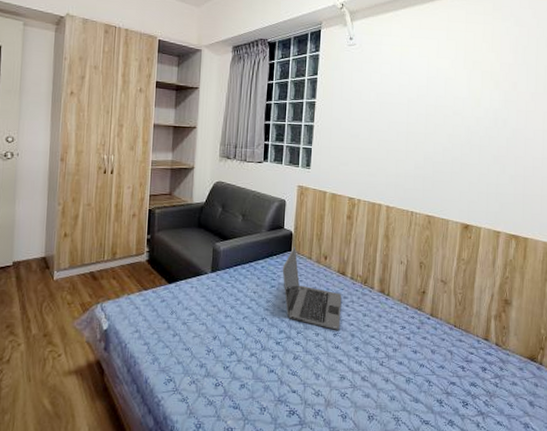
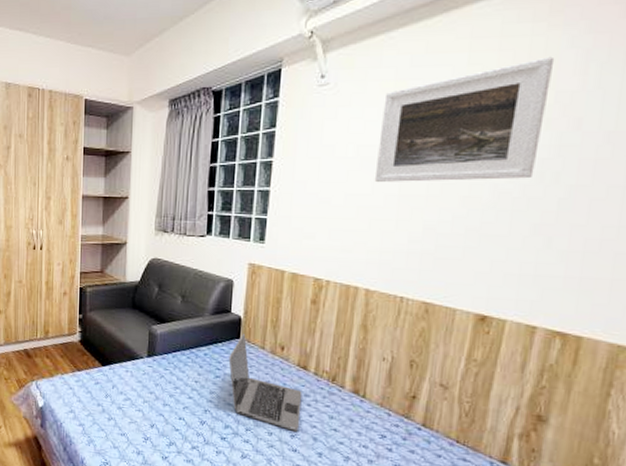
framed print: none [389,39,498,123] -> present [374,56,555,182]

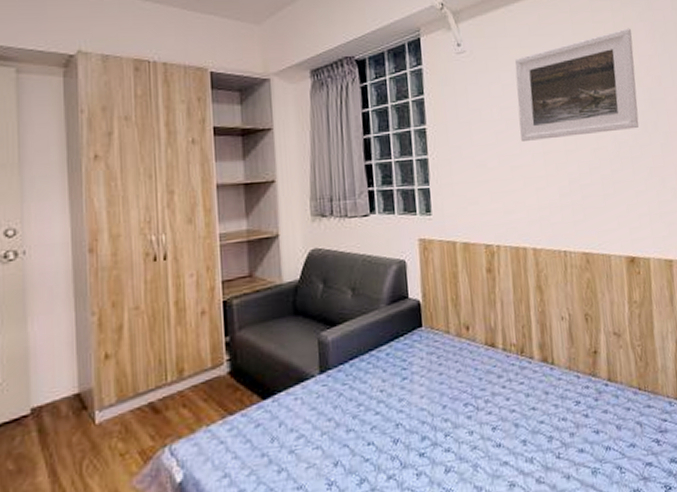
laptop: present [228,333,302,432] -> none [413,319,498,423]

